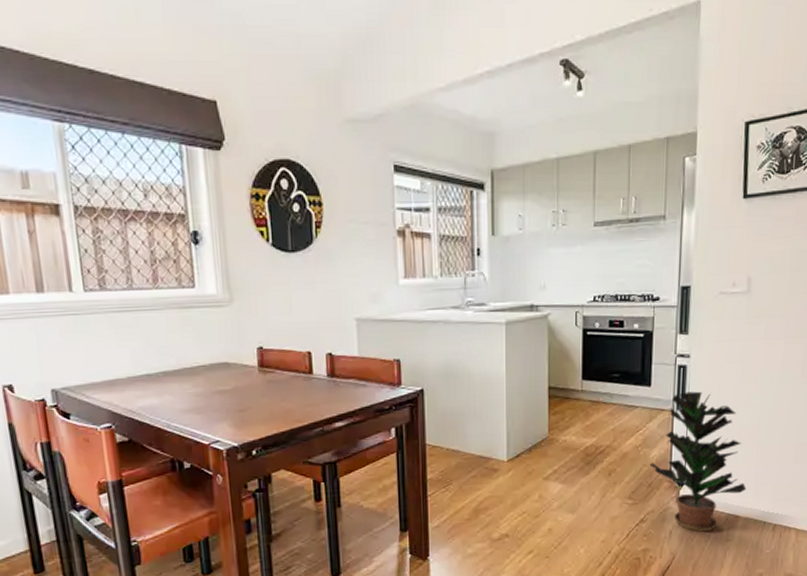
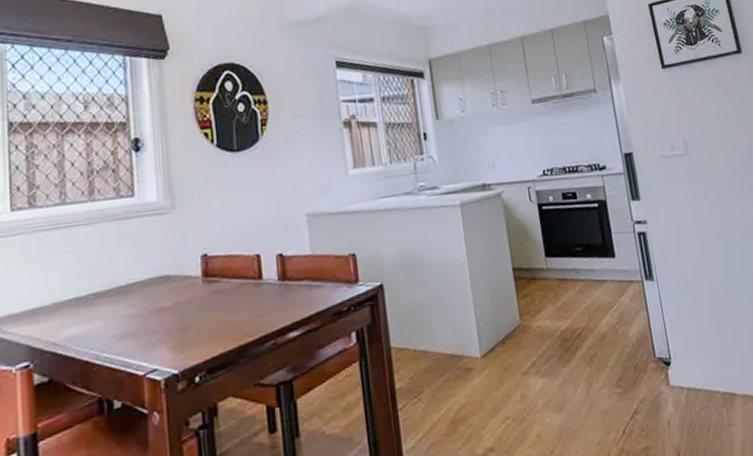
potted plant: present [649,391,747,532] -> none [630,258,735,419]

